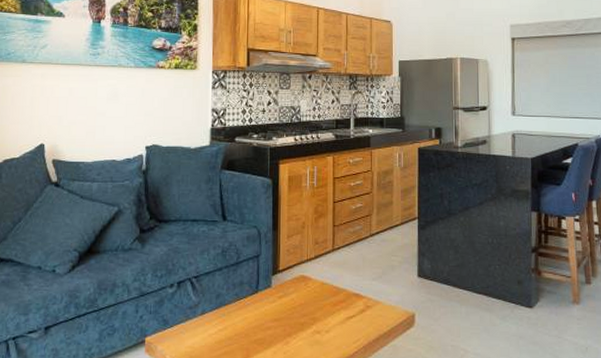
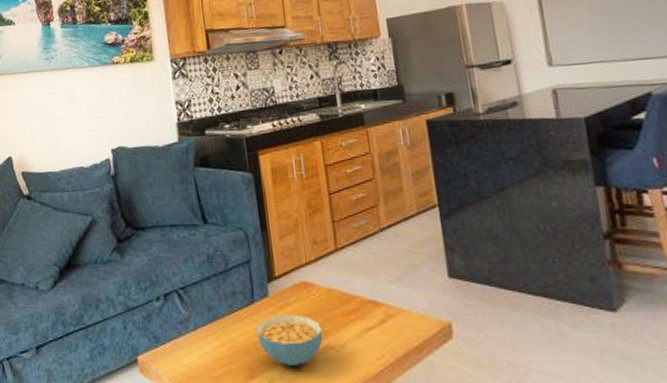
cereal bowl: none [257,303,312,348] -> present [256,315,323,367]

